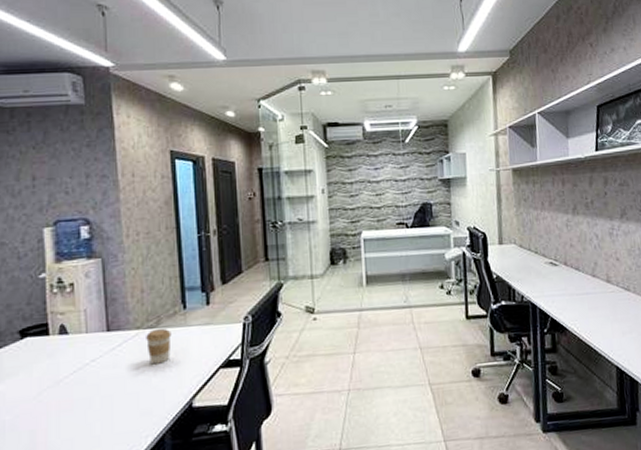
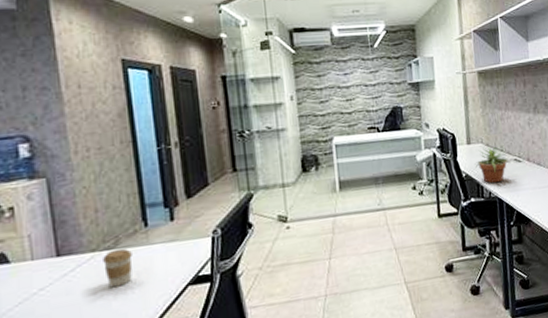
potted plant: none [506,248,546,287] -> present [475,147,511,184]

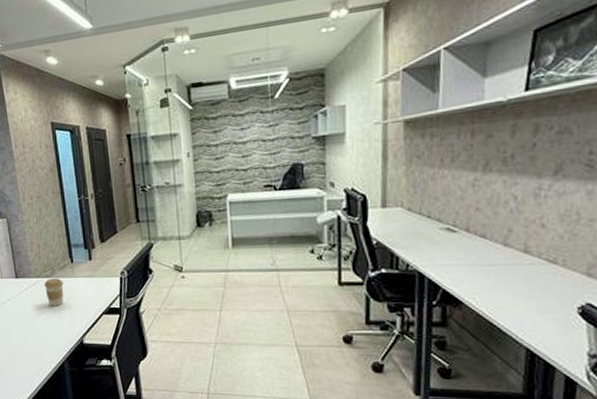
potted plant: present [475,147,511,184] -> none [390,212,441,255]

